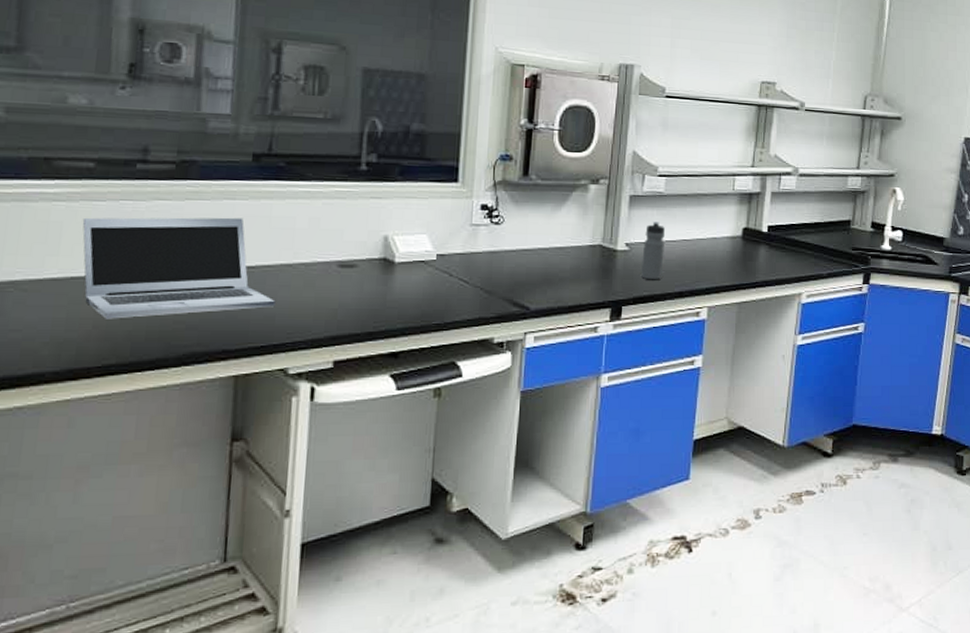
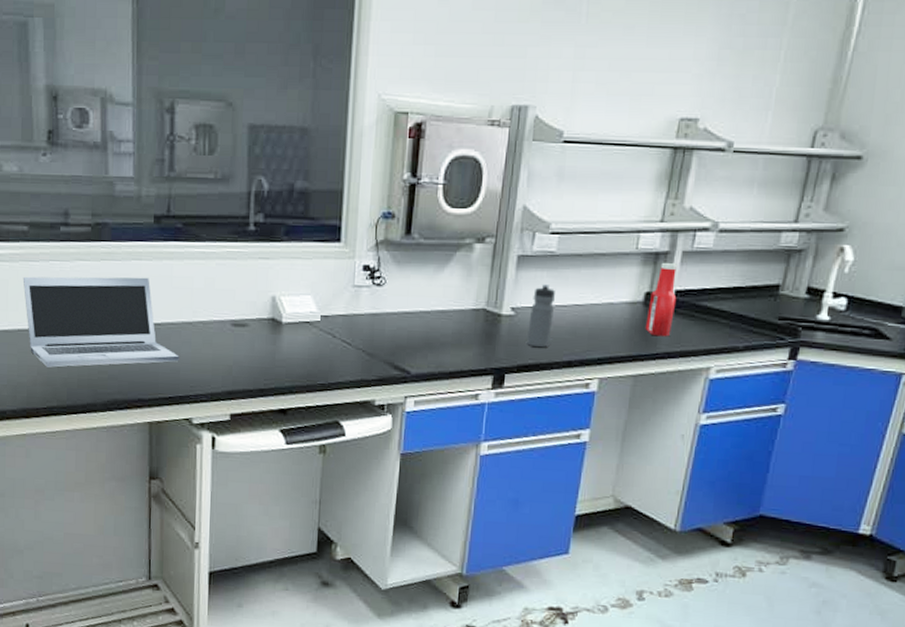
ketchup bottle: none [745,201,770,267] -> present [645,262,677,337]

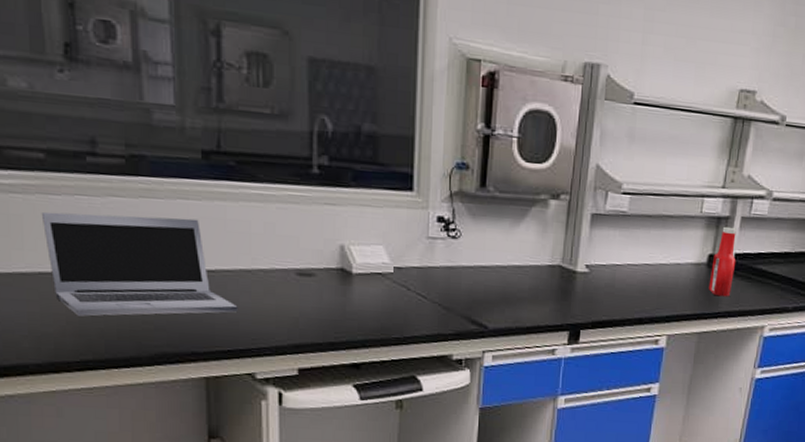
water bottle: present [526,284,555,348] -> none [600,243,627,305]

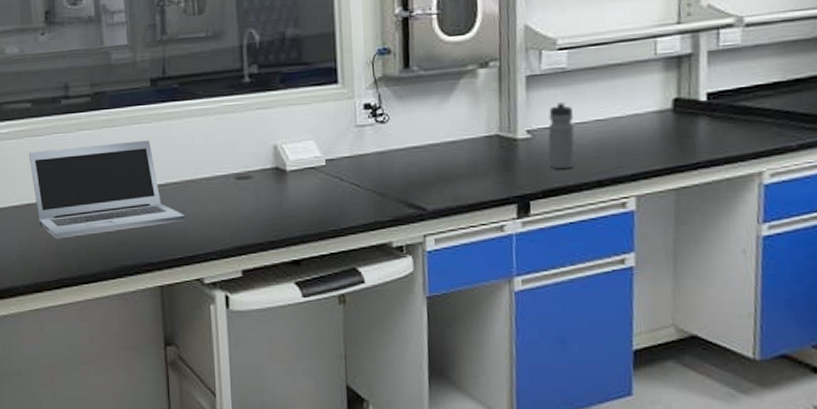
water bottle: none [600,243,627,305] -> present [547,102,575,170]
ketchup bottle: present [708,226,736,297] -> none [679,64,711,144]

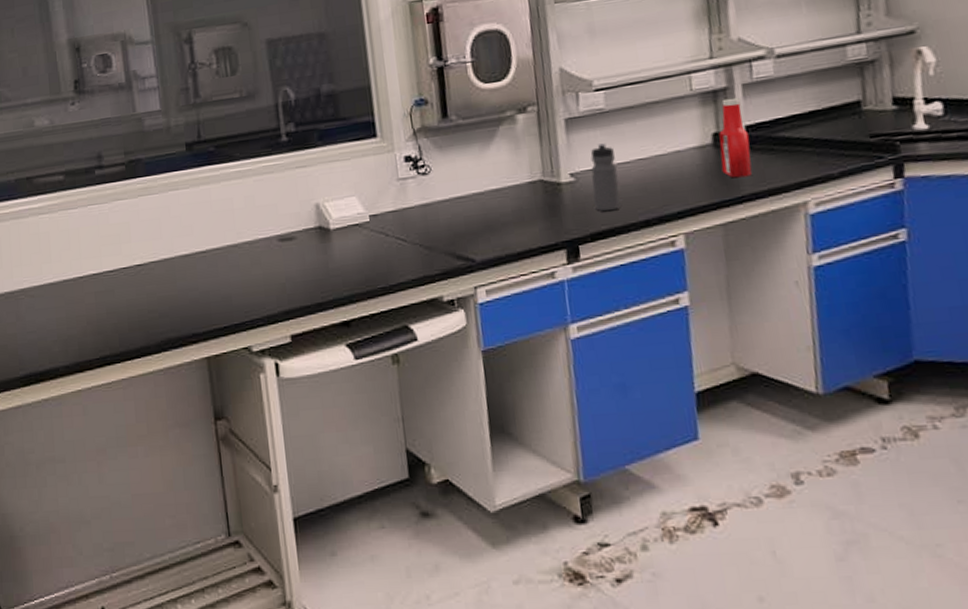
laptop: present [28,140,186,239] -> none [63,206,230,315]
ketchup bottle: none [679,64,711,144] -> present [718,98,752,178]

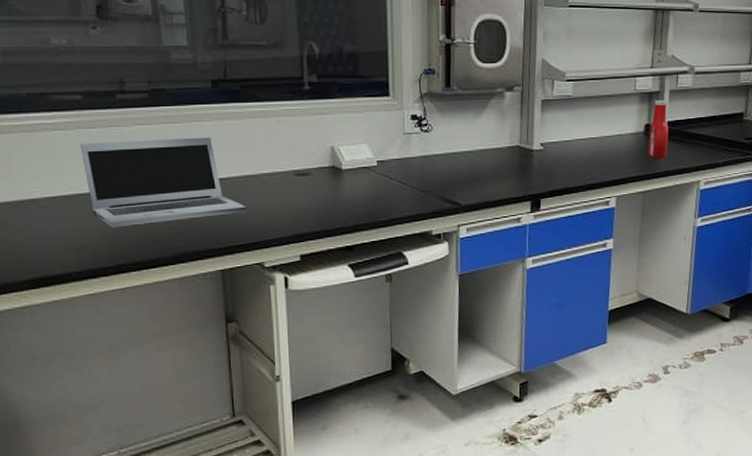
laptop: none [63,206,230,315] -> present [79,137,247,228]
water bottle: present [590,143,621,212] -> none [555,123,575,175]

